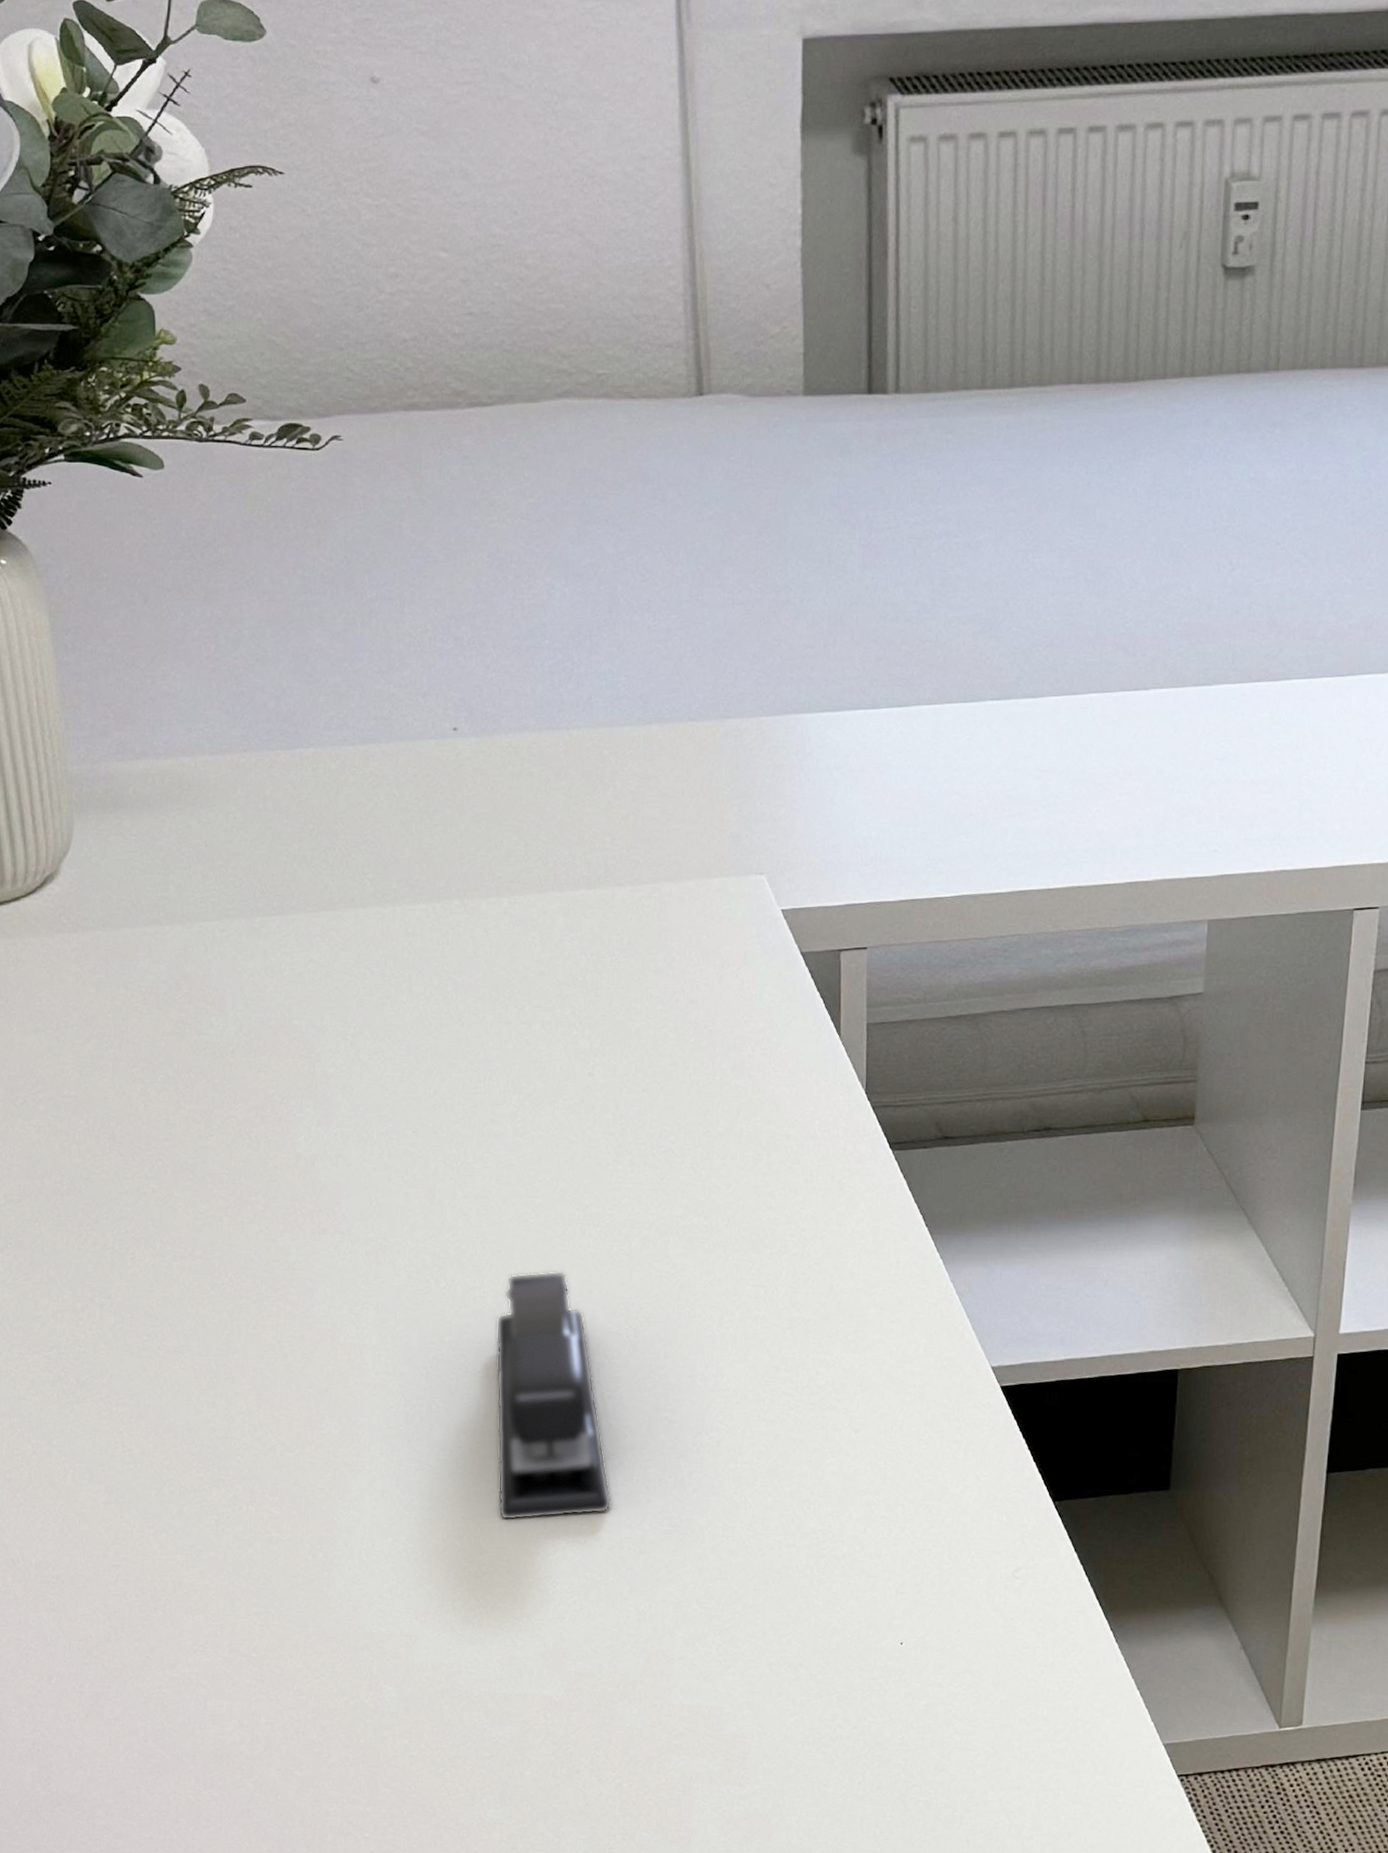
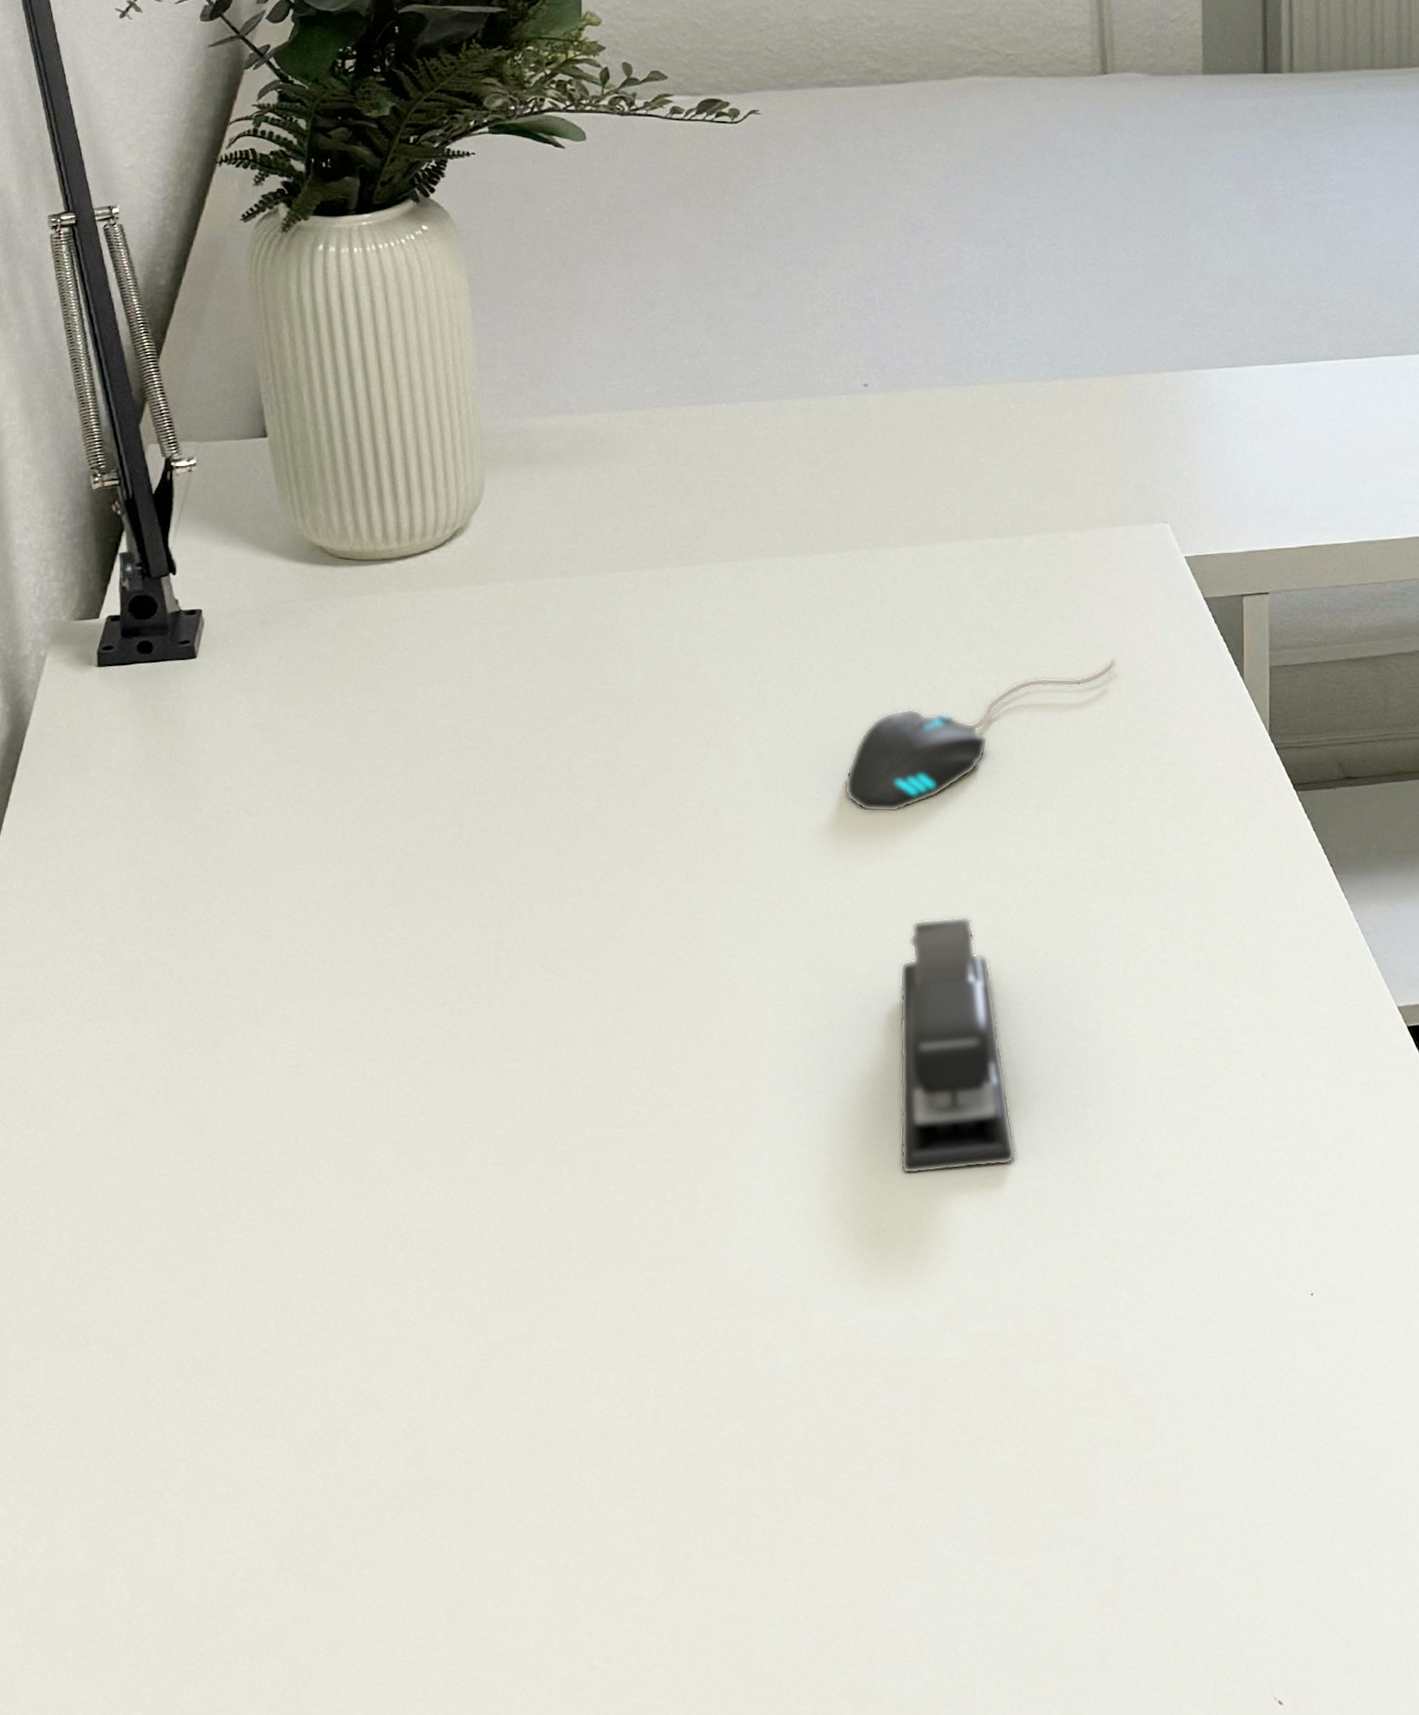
mouse: none [438,1015,711,1167] -> present [844,660,1116,813]

